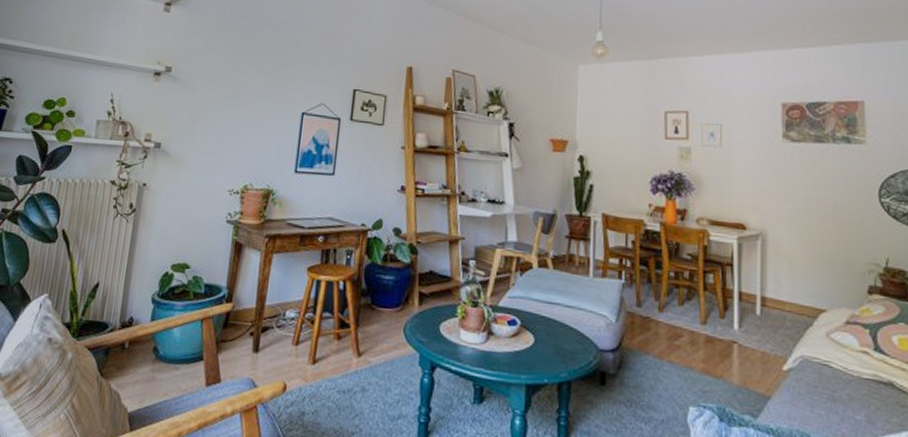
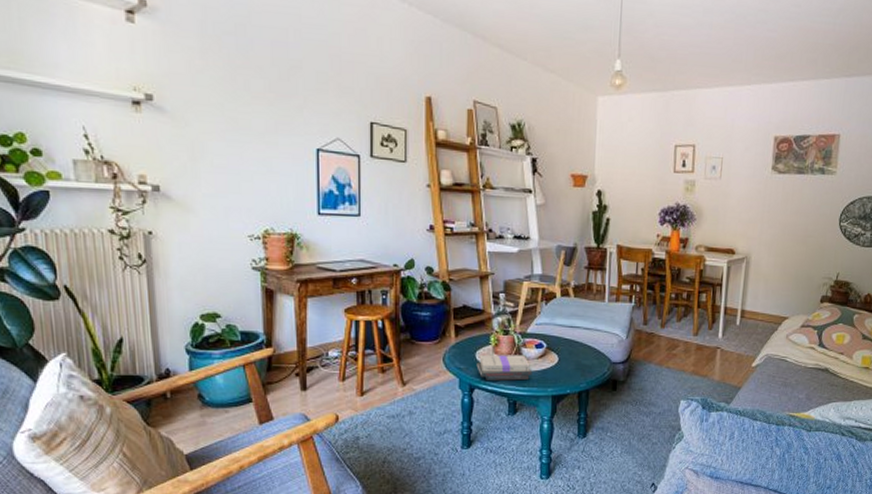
books: none [440,328,504,362] -> present [476,354,533,381]

